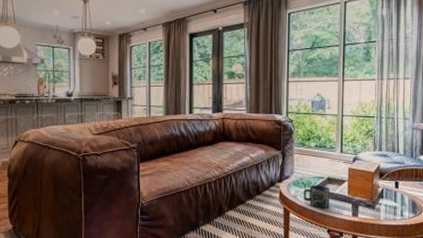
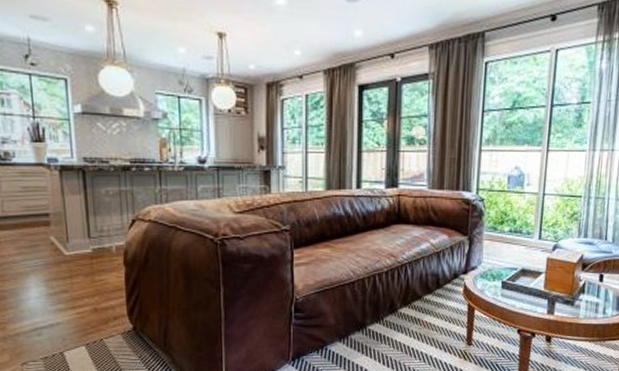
cup: present [303,185,330,208] -> none [492,277,524,305]

